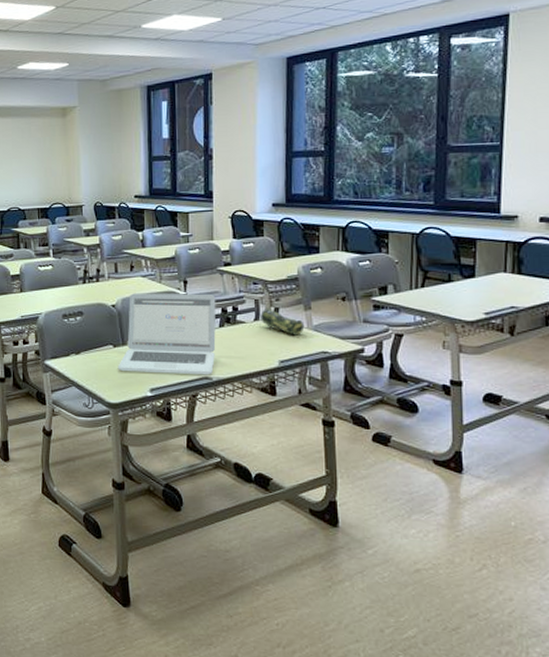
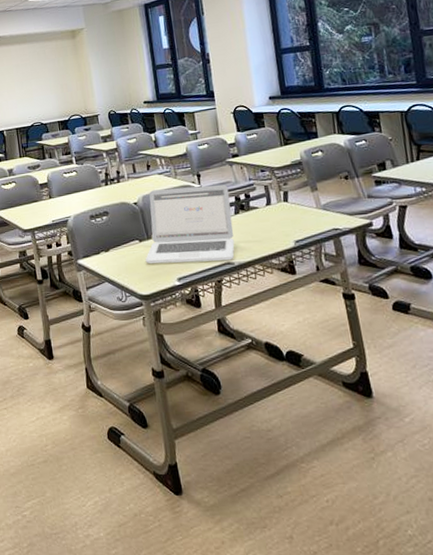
pencil case: present [261,309,305,336] -> none [271,193,314,216]

